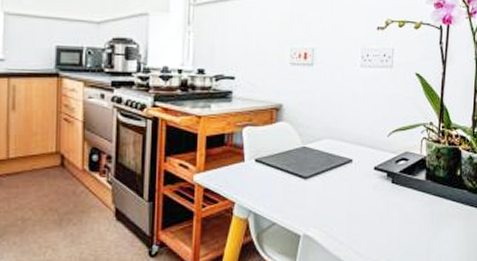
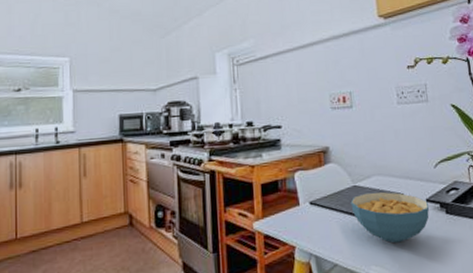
cereal bowl: none [297,155,375,208] -> present [350,191,430,244]

